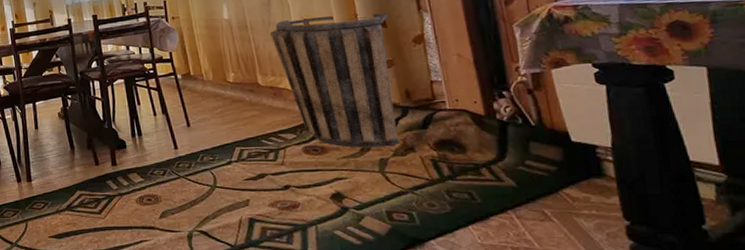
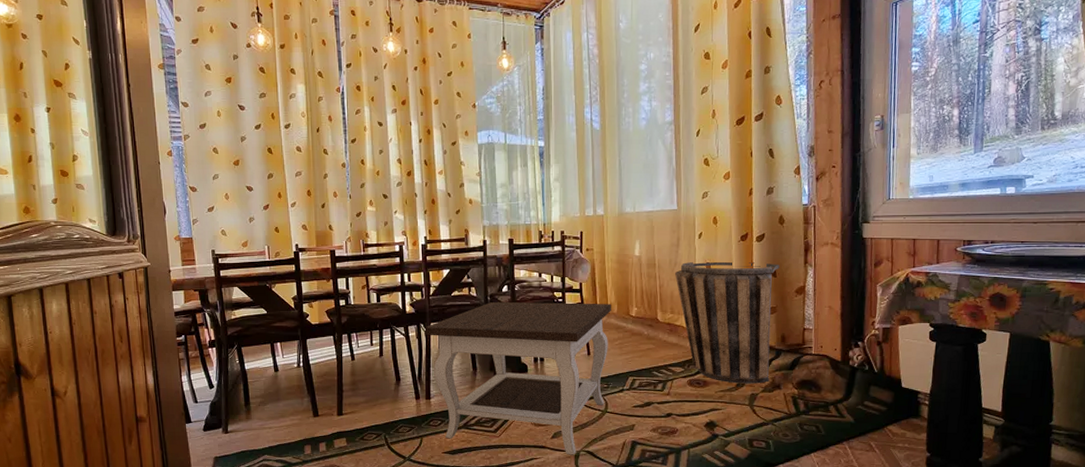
side table: none [19,71,213,237] -> present [424,302,611,456]

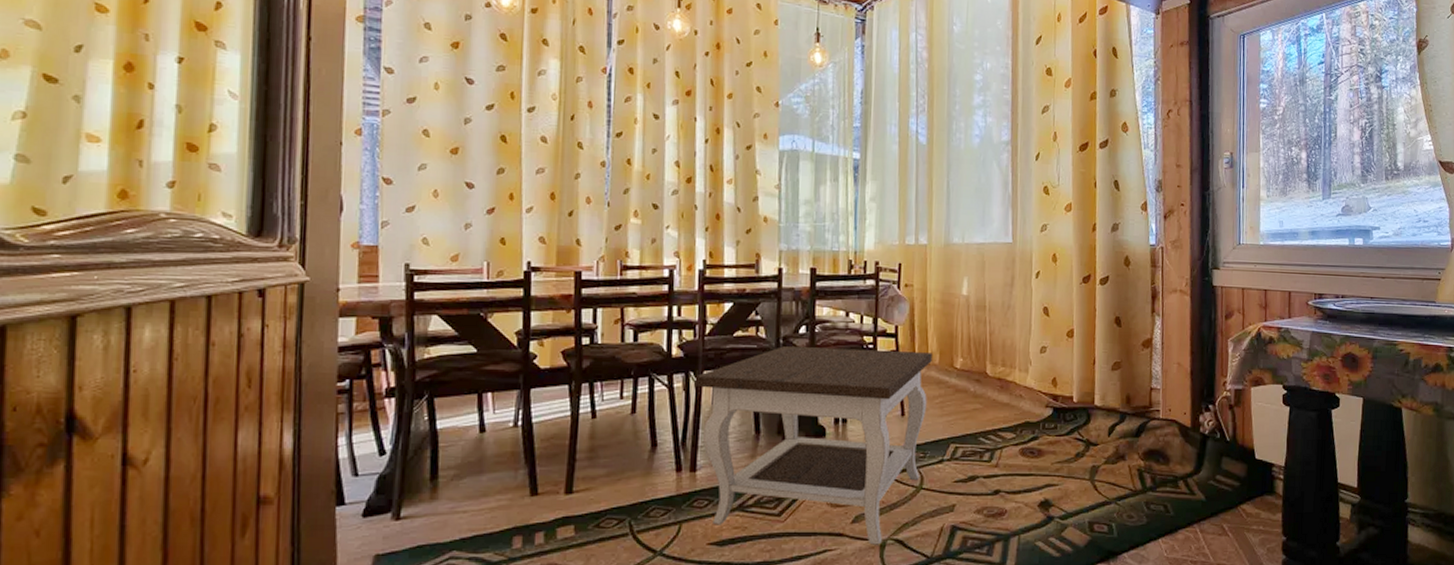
basket: present [675,262,780,384] -> none [1008,305,1125,454]

